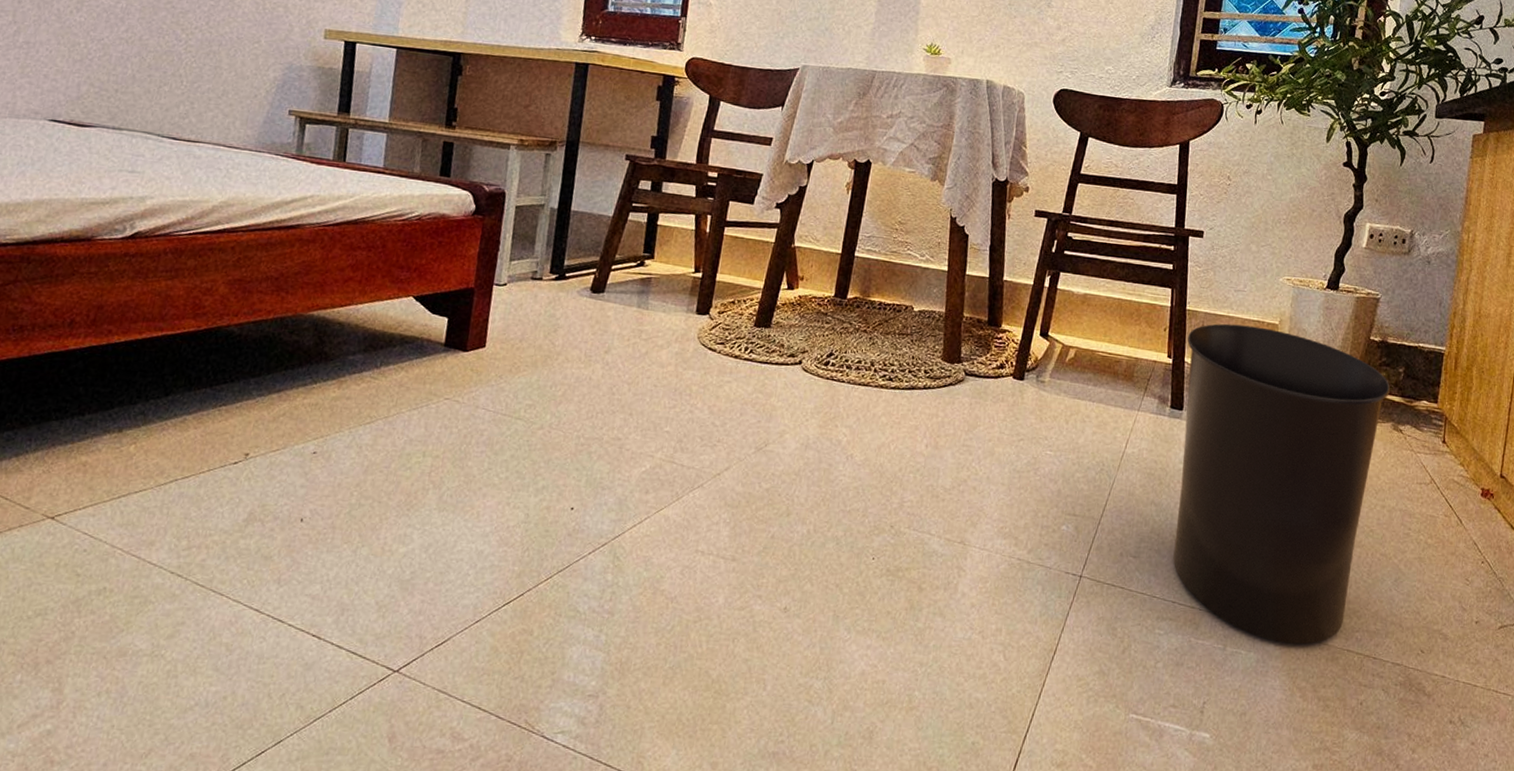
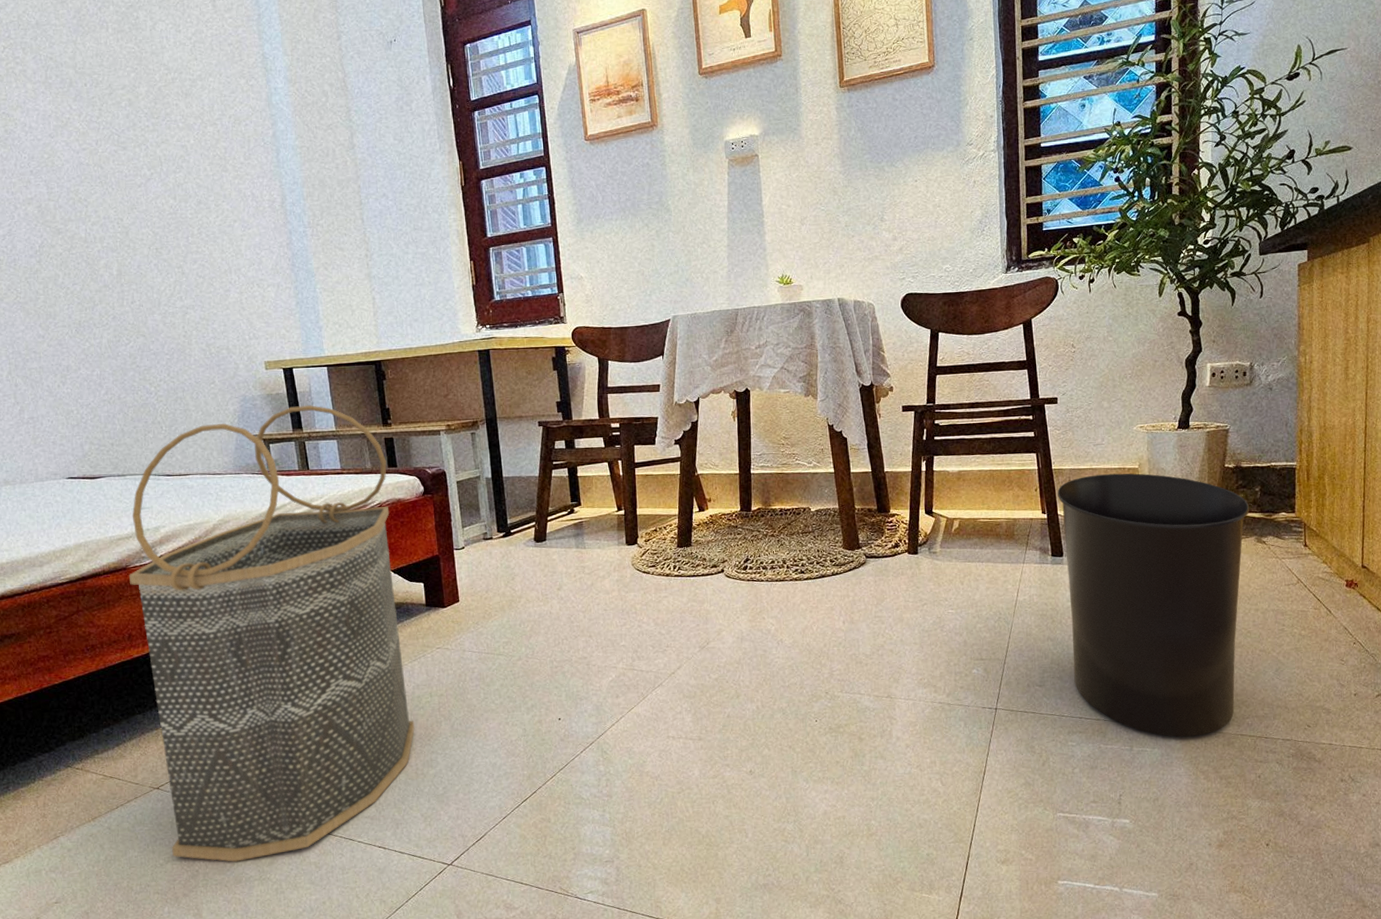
basket: none [47,86,440,628] -> present [129,404,415,862]

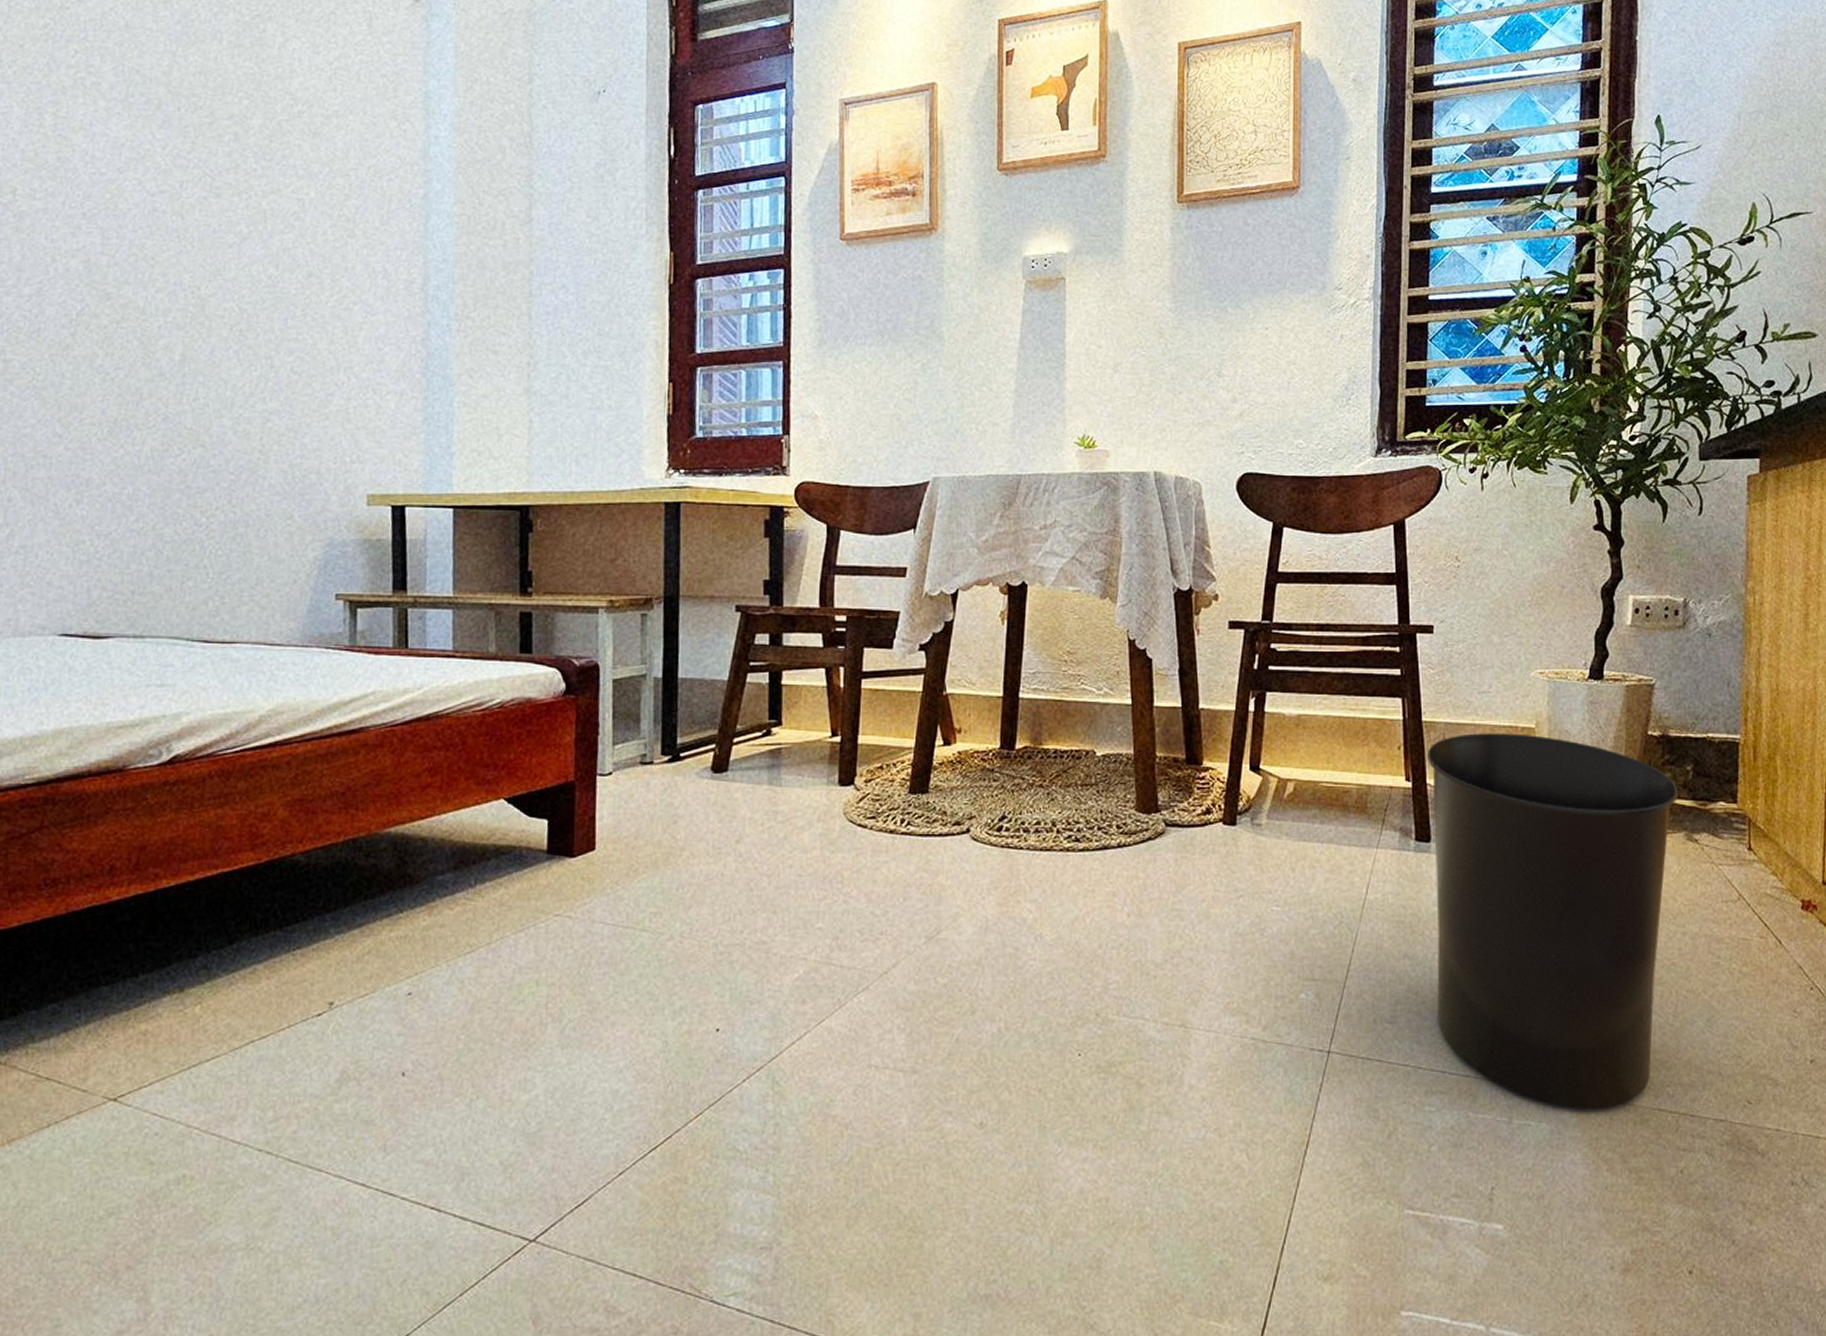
basket: present [129,404,415,862] -> none [120,558,518,1220]

